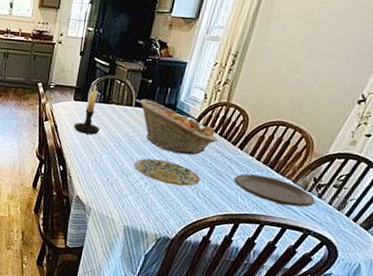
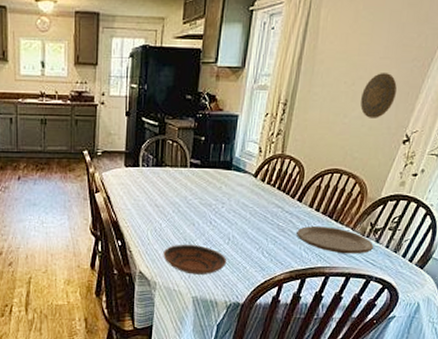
candle holder: present [73,84,100,135] -> none [127,147,156,204]
bowl: none [100,176,162,207] -> present [163,244,227,275]
plate: present [134,158,201,187] -> none [195,222,264,247]
fruit basket: present [140,98,218,155] -> none [195,158,277,214]
decorative plate: none [314,32,357,76] -> present [360,73,397,118]

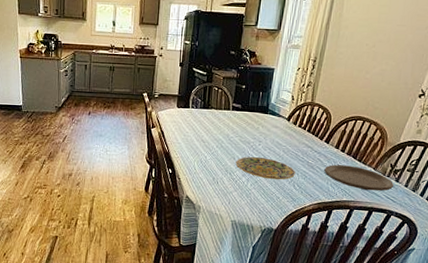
bowl: present [163,244,227,275] -> none [207,174,263,202]
plate: none [195,222,264,247] -> present [235,157,295,180]
decorative plate: present [360,73,397,118] -> none [380,38,413,75]

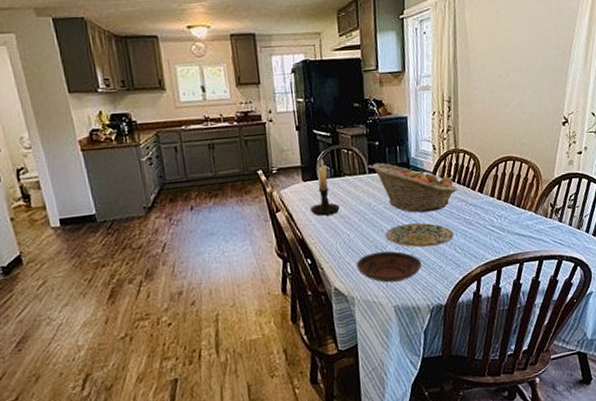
candle holder: none [178,92,203,139] -> present [310,159,340,217]
bowl: none [207,174,263,202] -> present [356,250,422,283]
fruit basket: none [236,102,307,151] -> present [373,162,458,213]
plate: present [324,165,394,191] -> none [484,213,559,238]

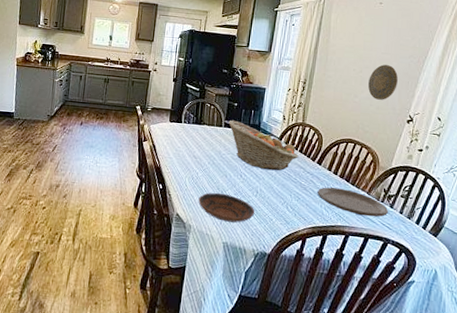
candle holder: present [310,159,340,217] -> none [170,107,195,154]
plate: present [385,223,454,248] -> none [227,175,288,201]
plate: none [484,213,559,238] -> present [317,187,389,217]
decorative plate: none [517,63,547,106] -> present [368,64,398,100]

